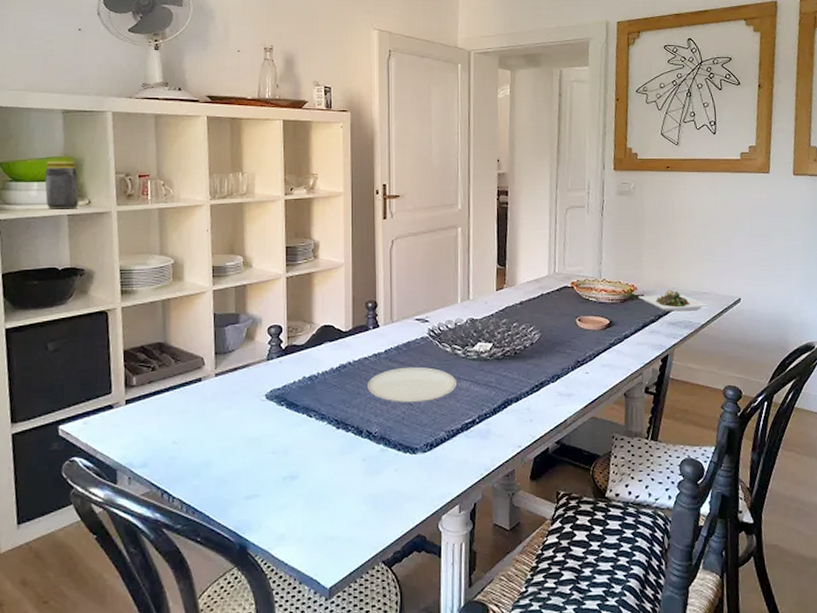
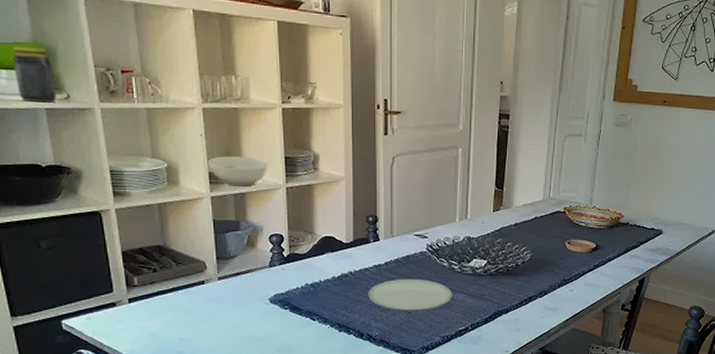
bowl: none [211,249,270,279] -> present [207,156,269,187]
salad: present [638,290,709,312] -> none [624,219,686,239]

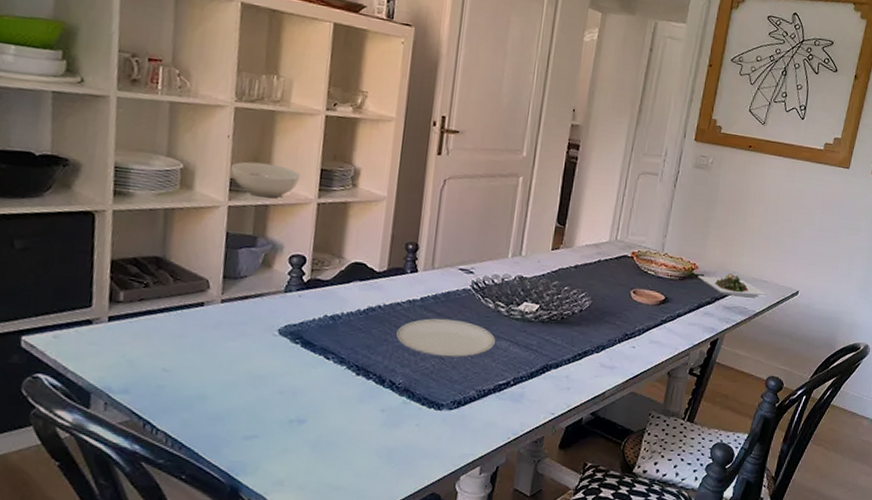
jar: present [13,46,57,103] -> none [24,21,70,86]
salad: none [624,219,686,239] -> present [698,273,767,297]

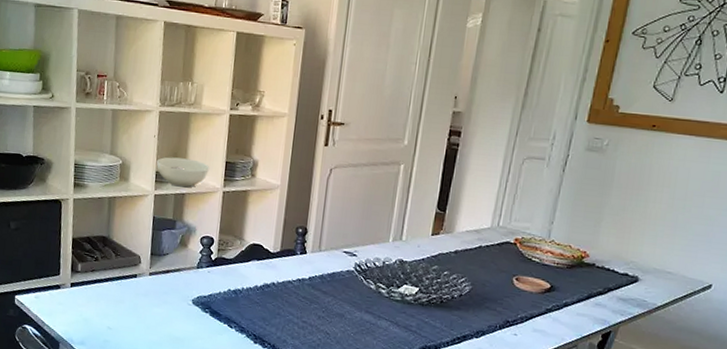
plate: present [396,318,495,358] -> none [288,296,376,334]
salad: present [698,273,767,297] -> none [588,263,671,290]

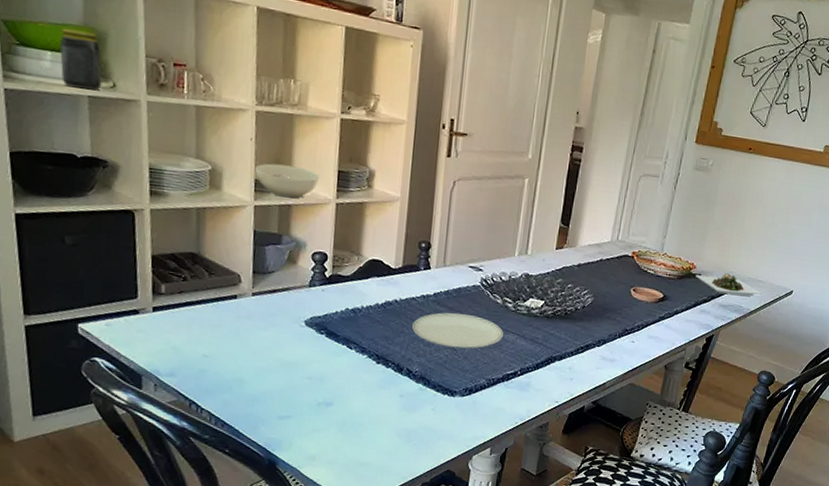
jar: none [16,52,45,101] -> present [60,27,102,90]
plate: none [288,296,376,334] -> present [412,312,503,349]
salad: none [588,263,671,290] -> present [695,273,762,296]

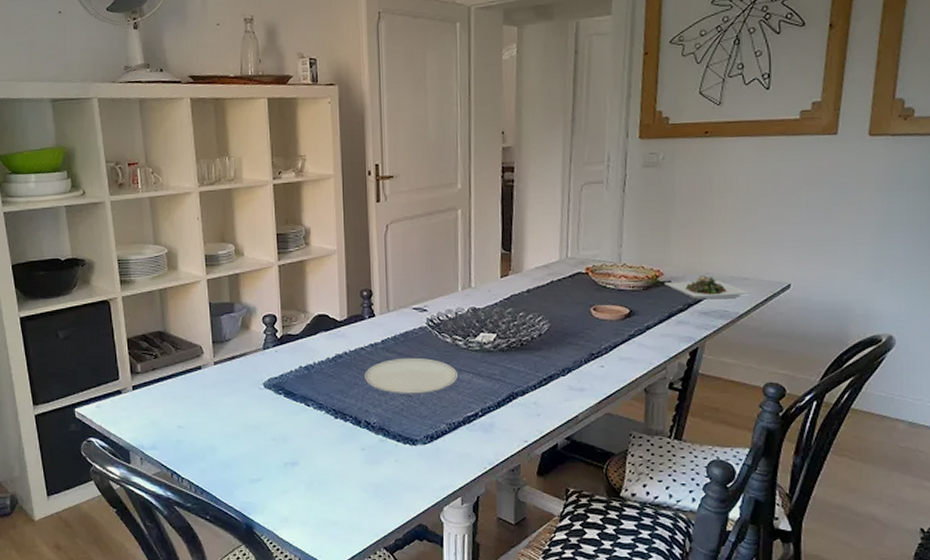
jar: present [60,27,102,90] -> none [40,150,75,201]
bowl: present [254,163,320,199] -> none [203,236,261,268]

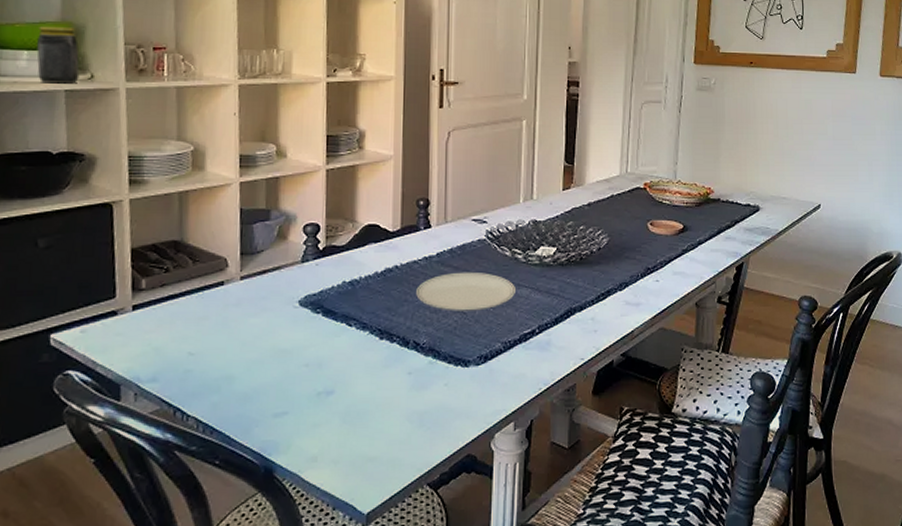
jar: none [40,150,75,201] -> present [36,25,80,84]
salad: present [664,275,750,300] -> none [714,194,787,217]

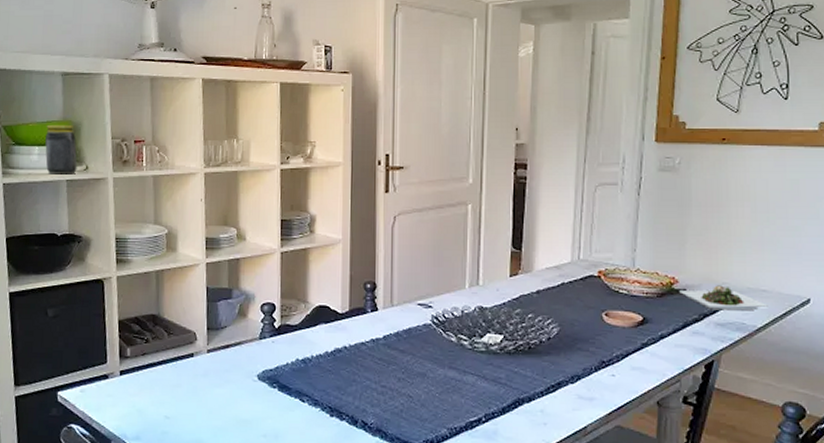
plate: present [416,272,515,312] -> none [364,355,461,395]
salad: none [714,194,787,217] -> present [679,285,768,311]

